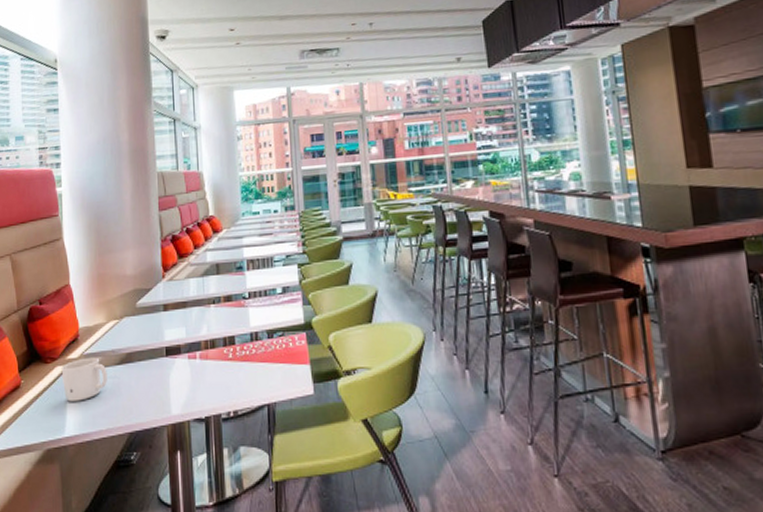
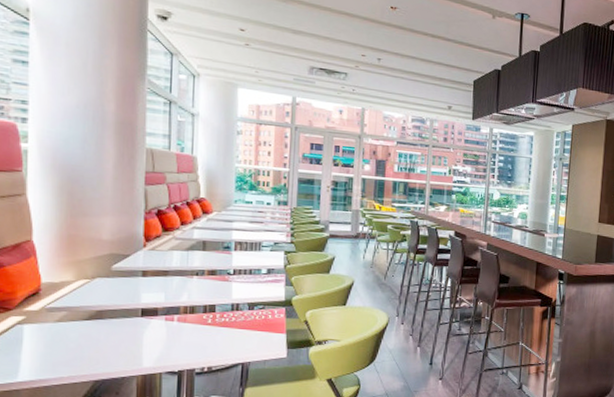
mug: present [61,357,107,402] -> none [17,311,73,350]

